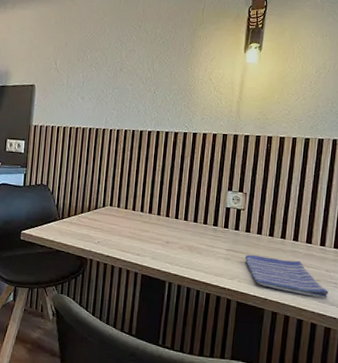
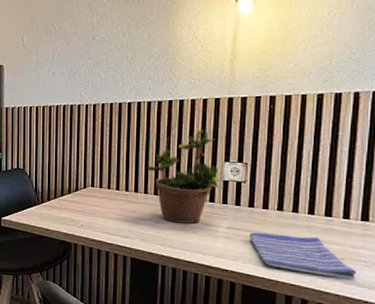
potted plant: none [160,159,224,245] -> present [146,130,221,224]

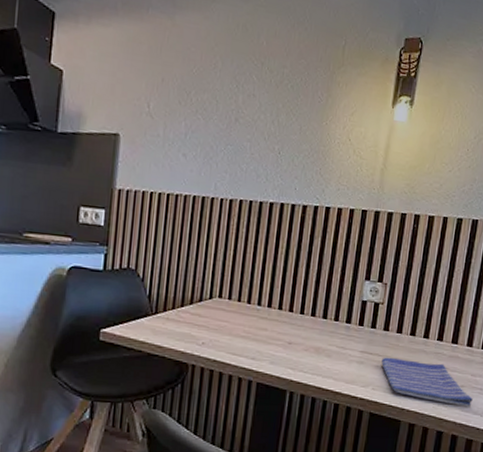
potted plant: present [146,130,221,224] -> none [283,240,360,346]

